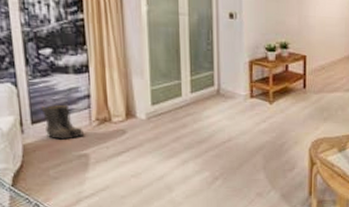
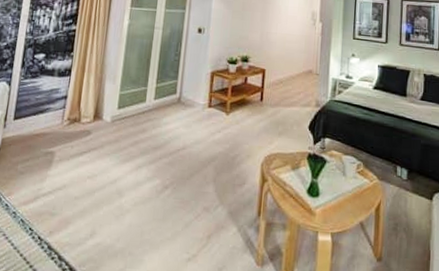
boots: present [41,105,85,140] -> none [23,103,56,136]

